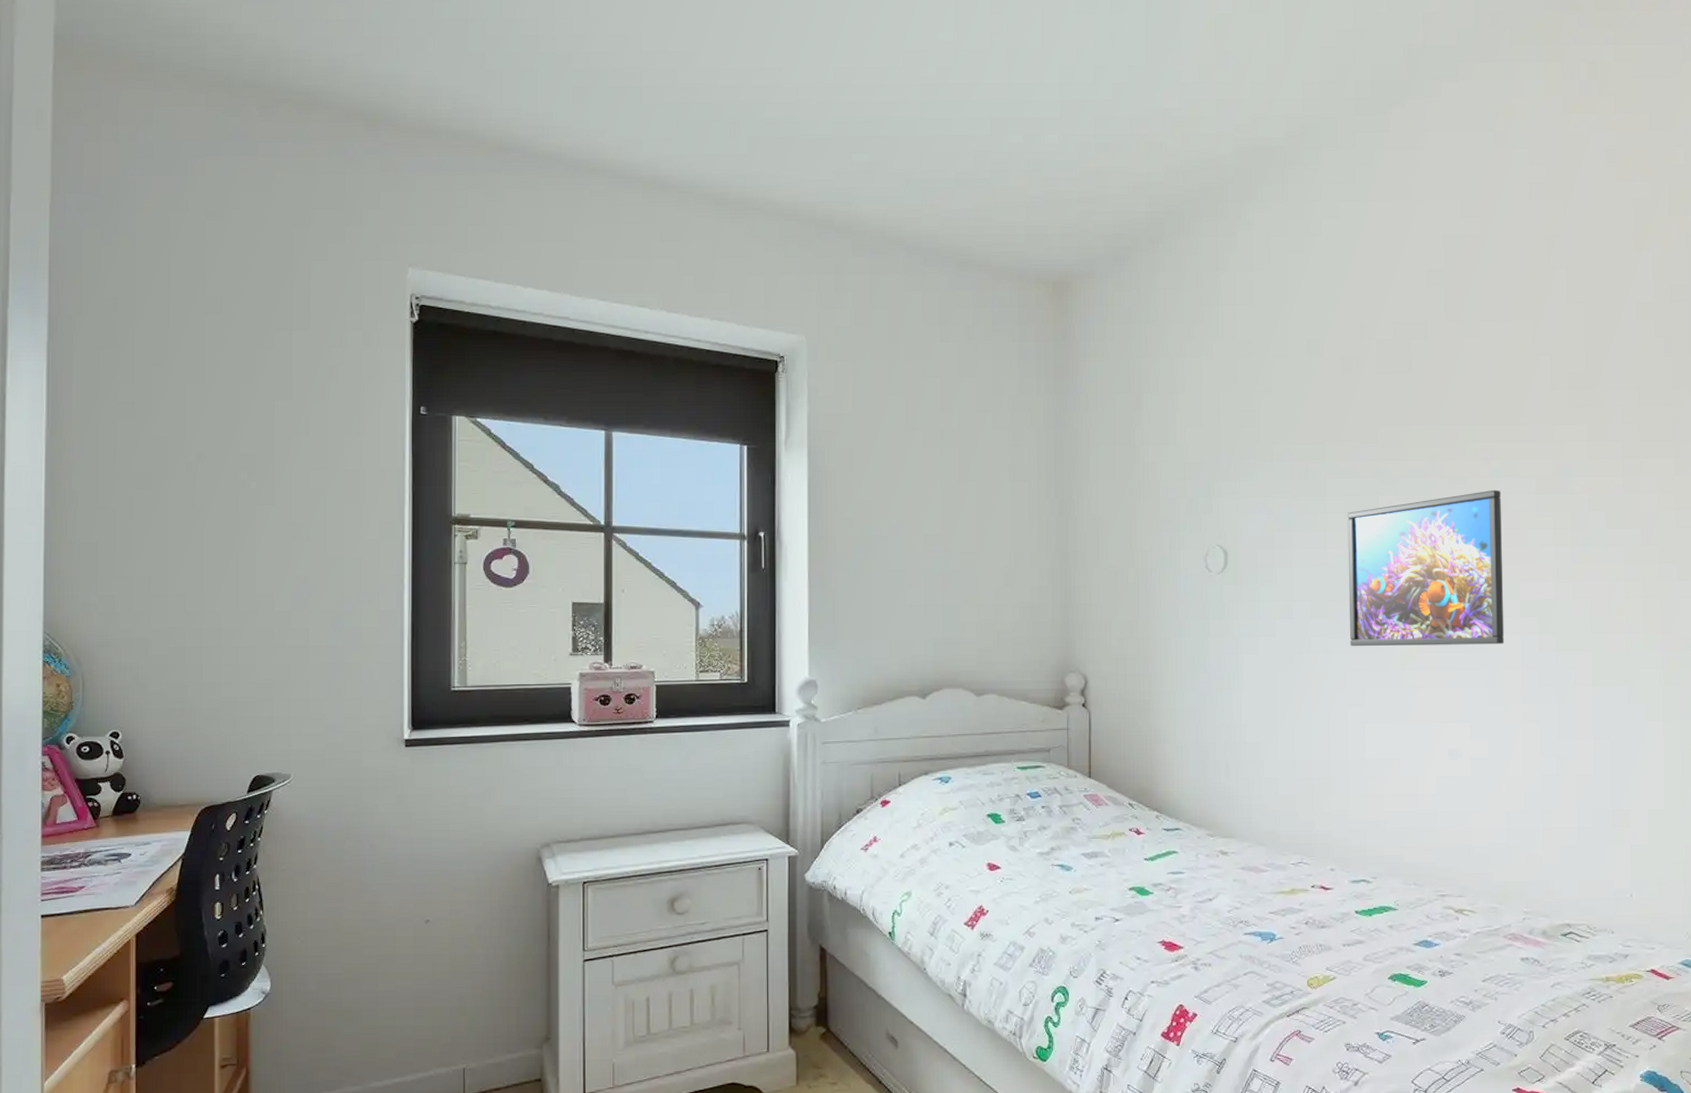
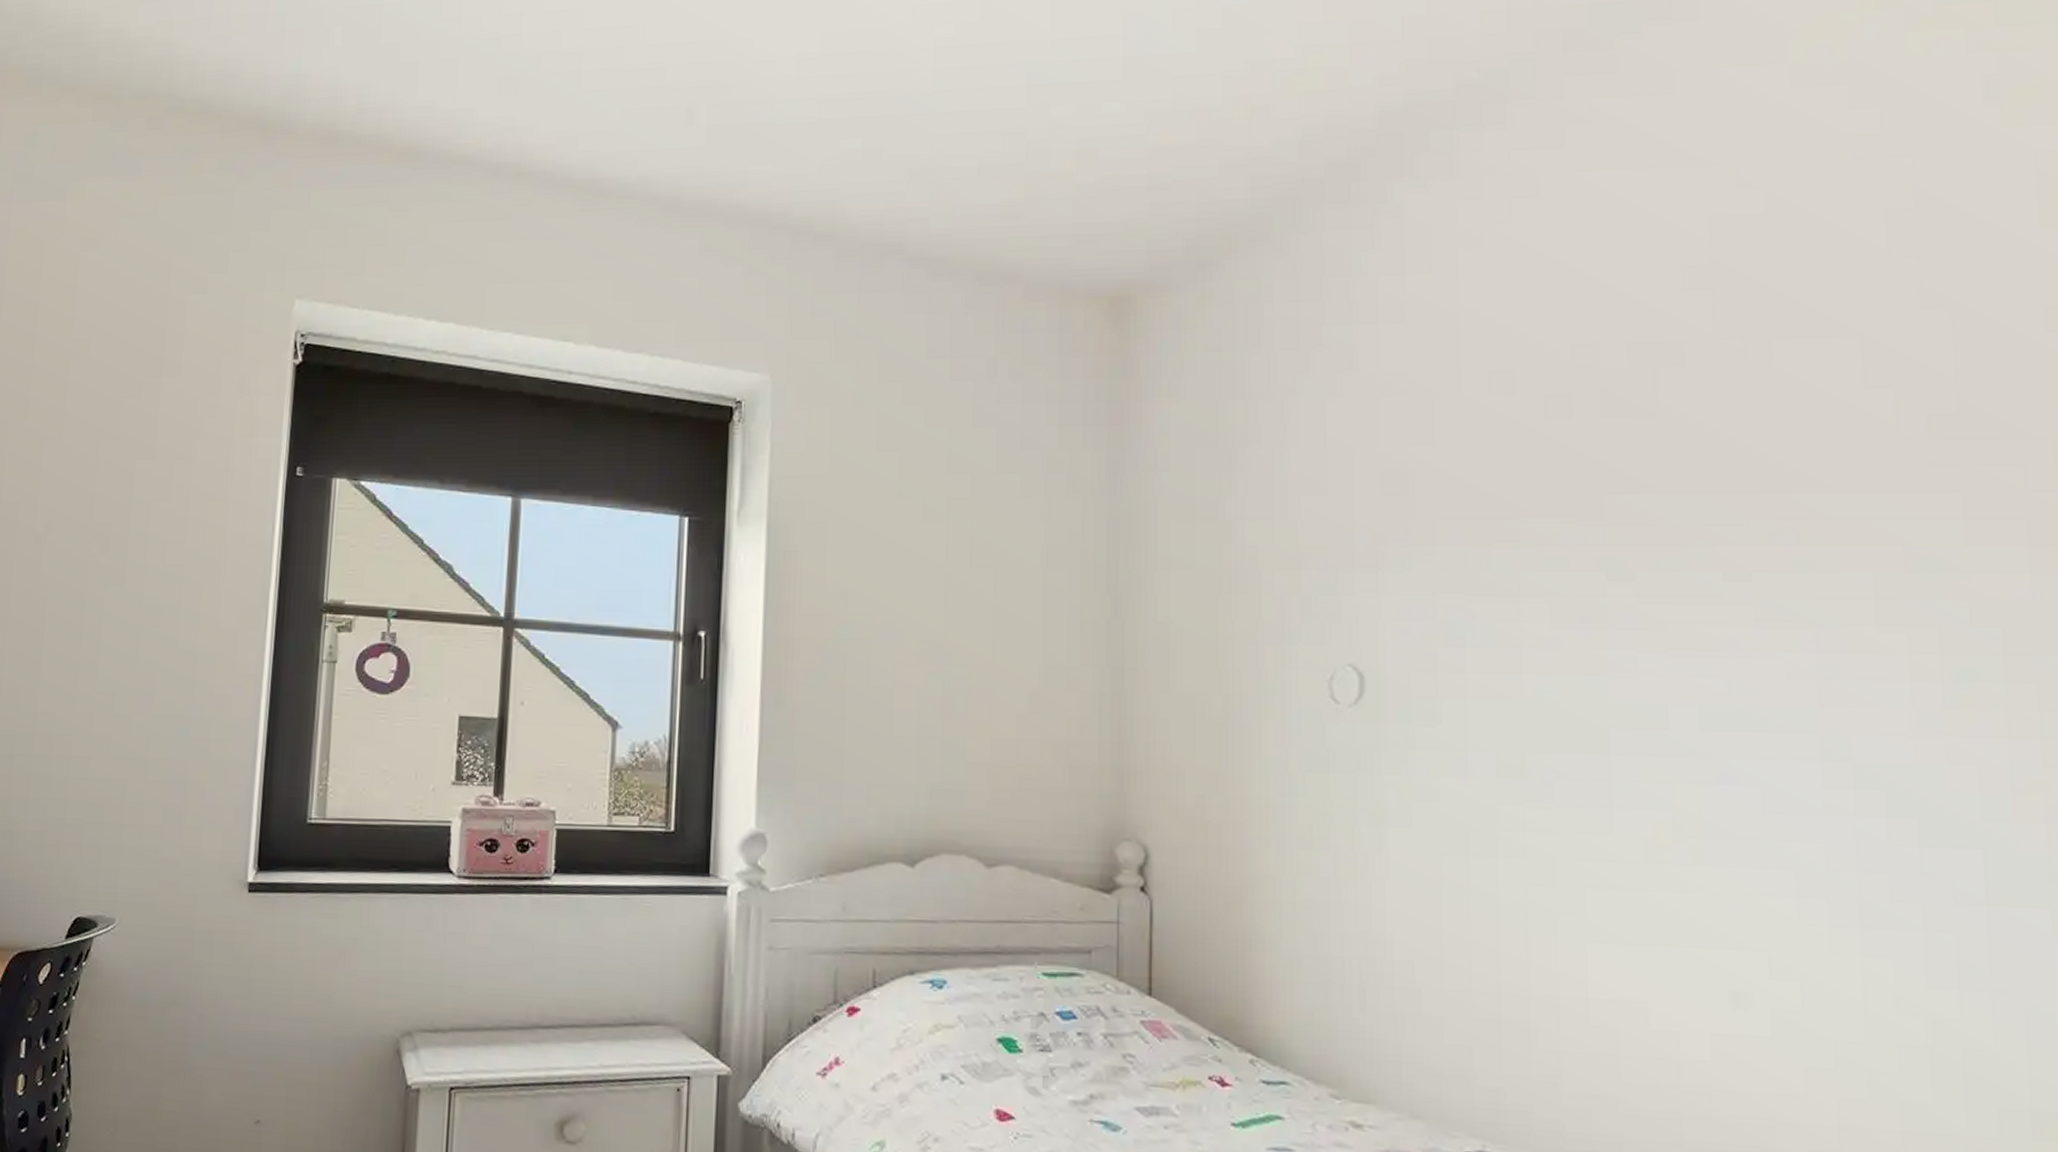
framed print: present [1347,489,1505,646] -> none [1555,591,1826,831]

